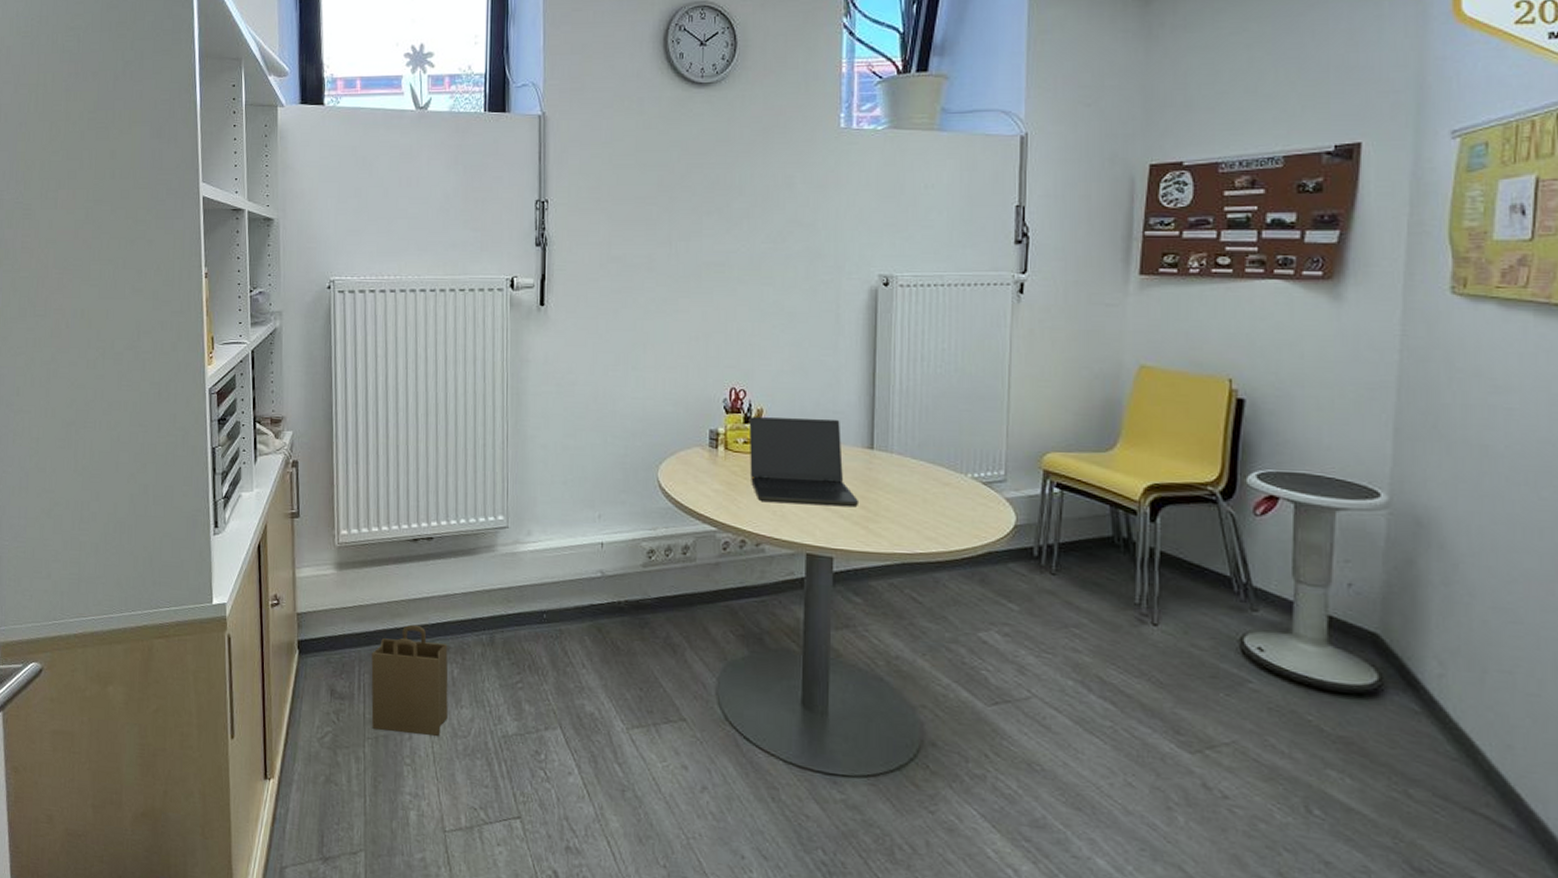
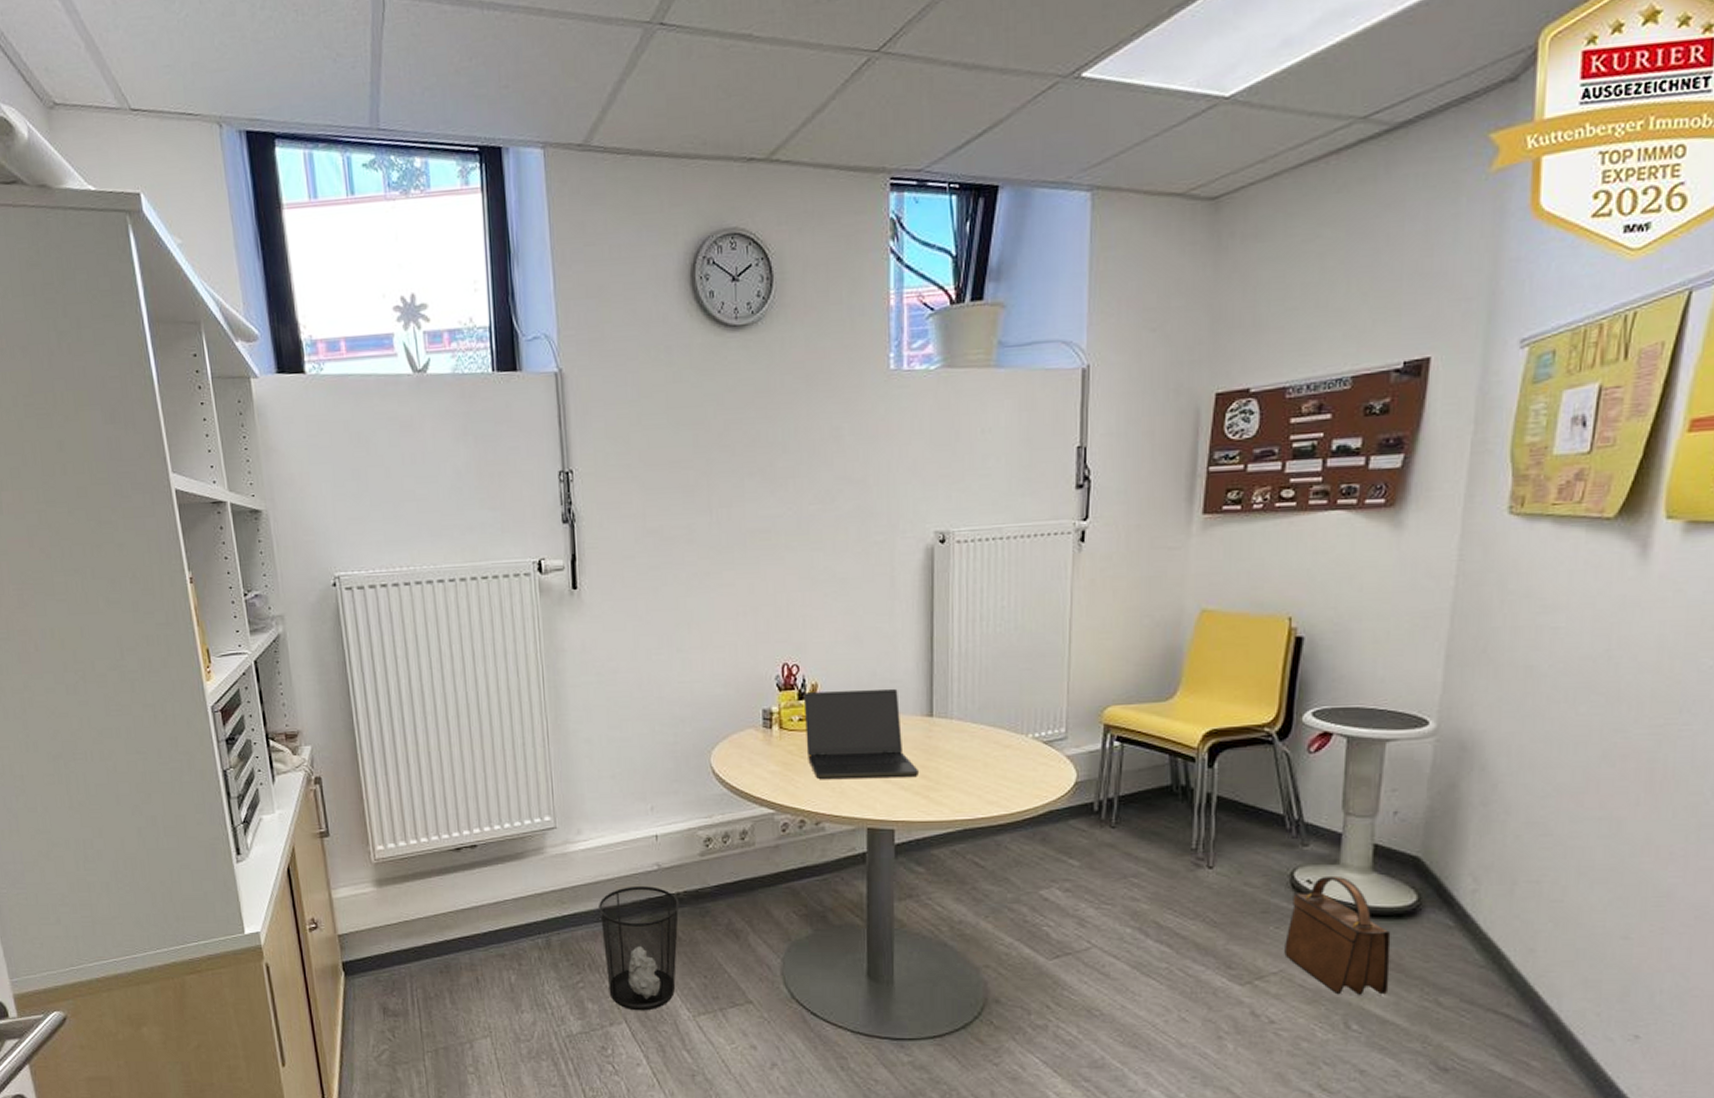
shopping bag: present [371,624,448,736] -> none [422,935,509,1042]
waste bin: none [543,591,620,719] -> present [599,886,680,1011]
handbag: none [1236,644,1353,780] -> present [1284,875,1391,995]

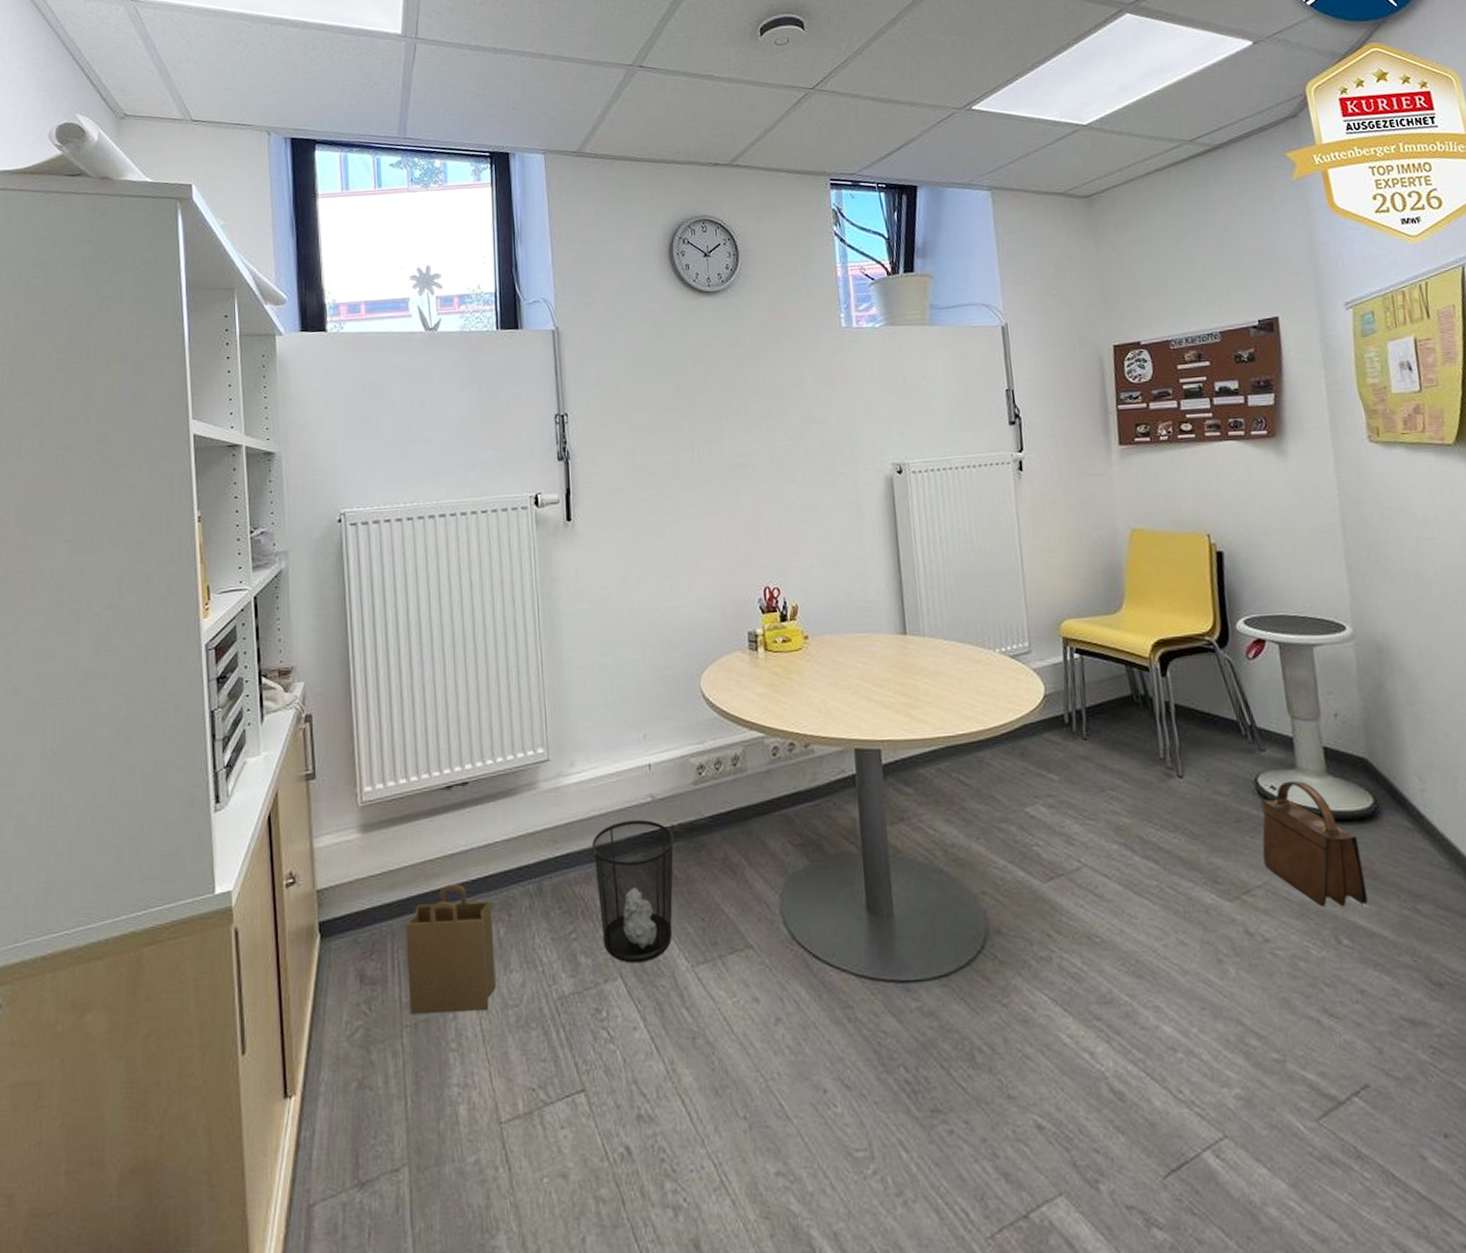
shopping bag: none [422,935,509,1042] -> present [405,884,496,1014]
laptop: present [803,689,918,779] -> none [785,609,899,700]

